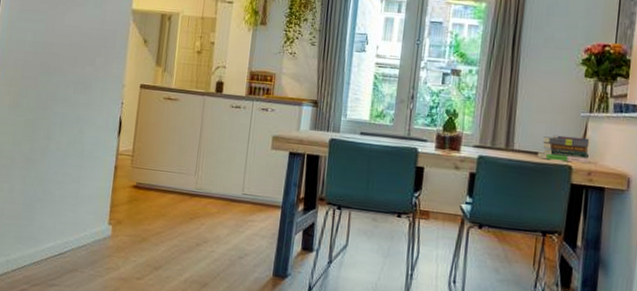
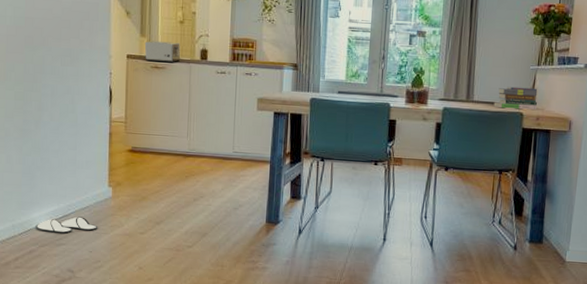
slippers: none [29,255,94,274] -> present [35,216,98,234]
toaster: none [158,70,196,95] -> present [144,41,181,63]

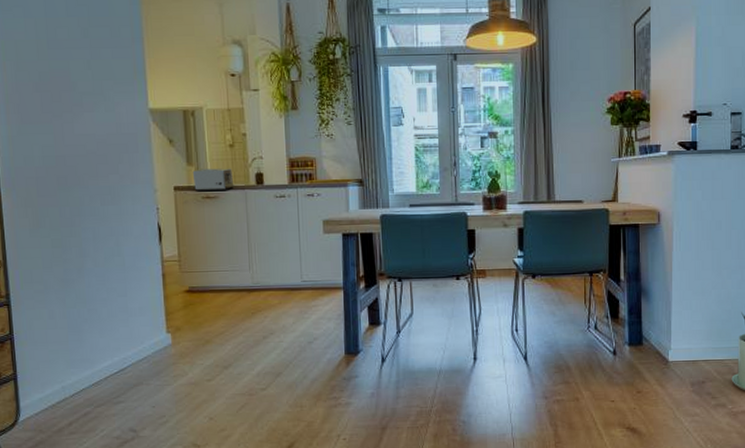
slippers: present [35,216,98,234] -> none [88,369,160,391]
books: present [493,86,538,110] -> none [577,181,622,206]

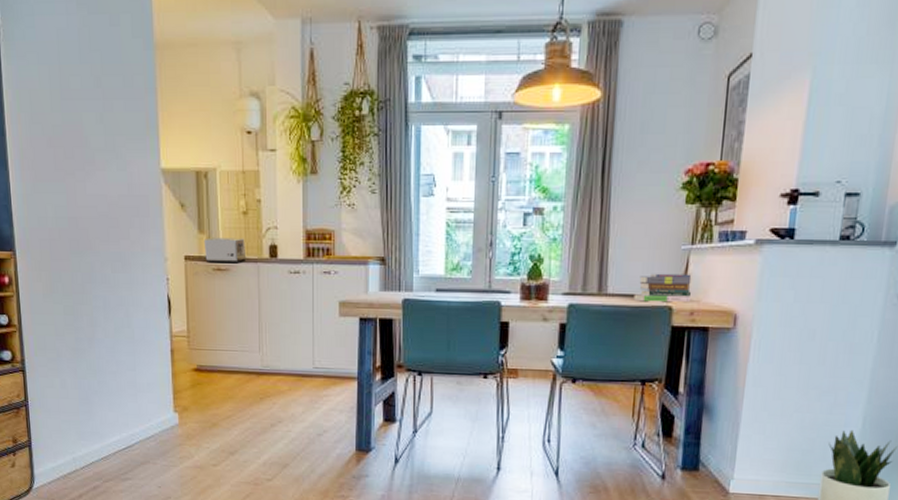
books: none [577,181,622,206] -> present [633,273,692,303]

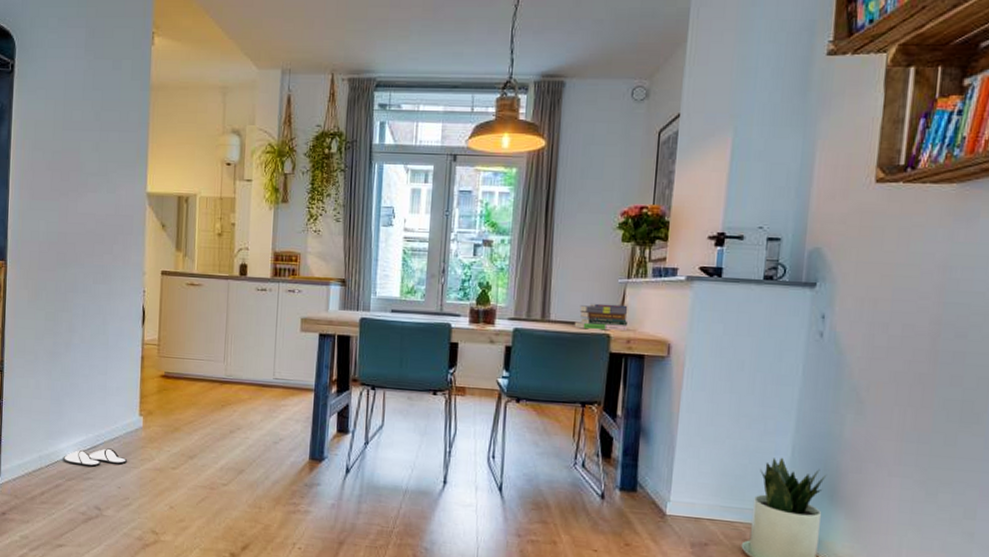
slippers: none [98,447,166,468] -> present [63,448,128,467]
toaster: present [203,237,247,264] -> none [180,255,219,280]

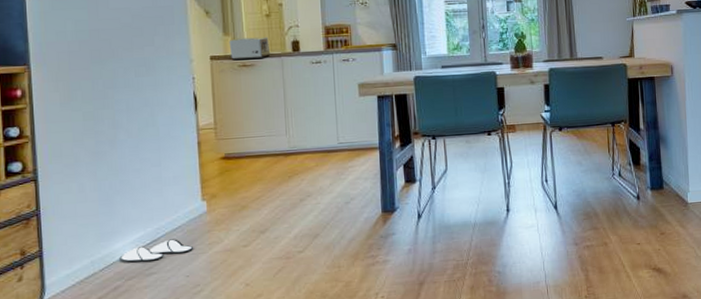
toaster: none [180,255,219,280] -> present [229,37,271,61]
books: present [574,303,628,331] -> none [597,38,638,62]

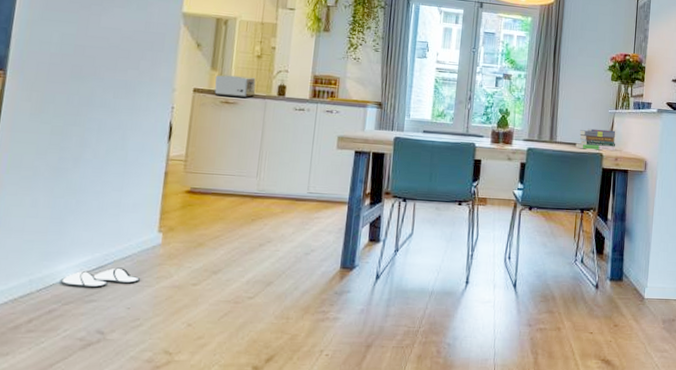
books: none [597,38,638,62] -> present [575,128,616,151]

